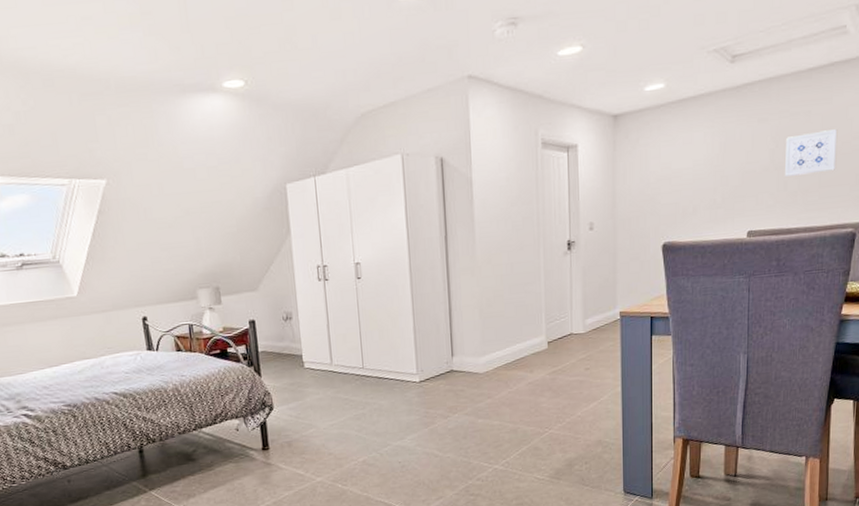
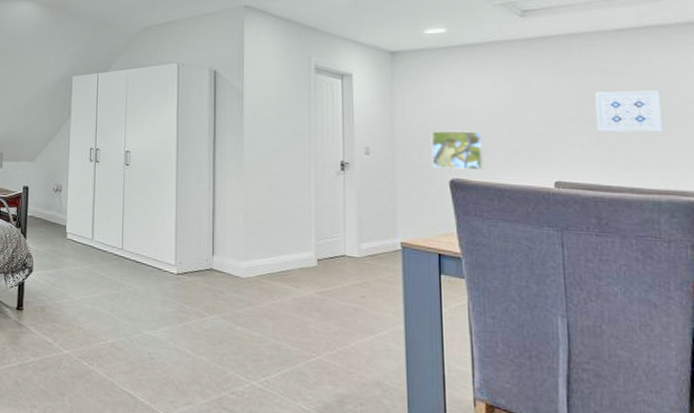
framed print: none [647,191,691,234] -> present [431,130,484,170]

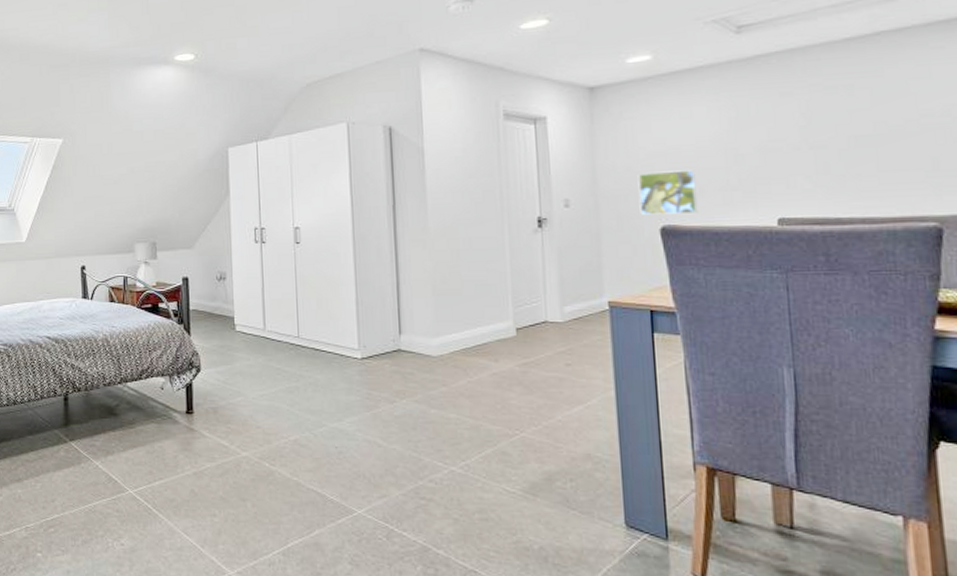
wall art: present [595,89,663,133] -> none [822,104,899,157]

